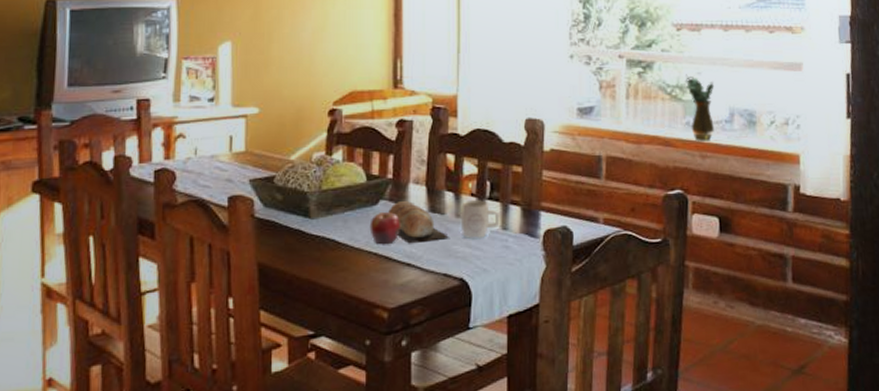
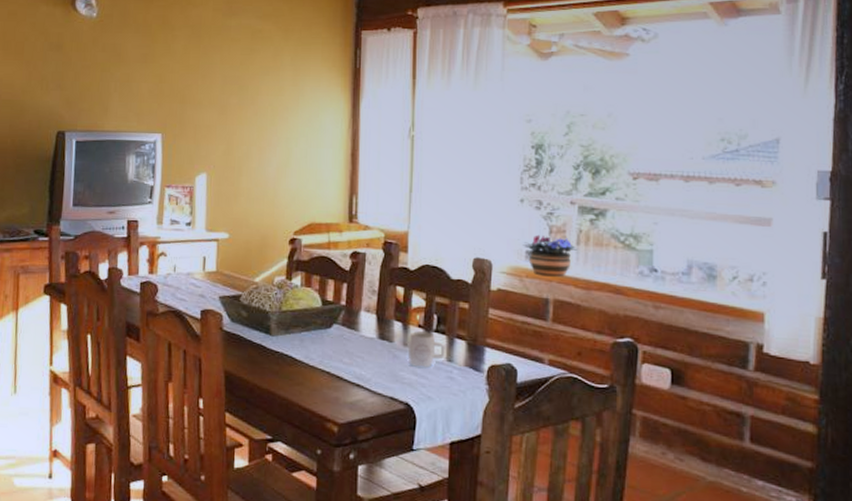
apple: present [369,212,400,245] -> none [323,335,351,366]
bread loaf: present [388,200,449,244] -> none [341,326,396,367]
potted flower: none [574,90,627,134] -> present [523,234,578,278]
vase: present [685,74,715,142] -> none [640,223,672,292]

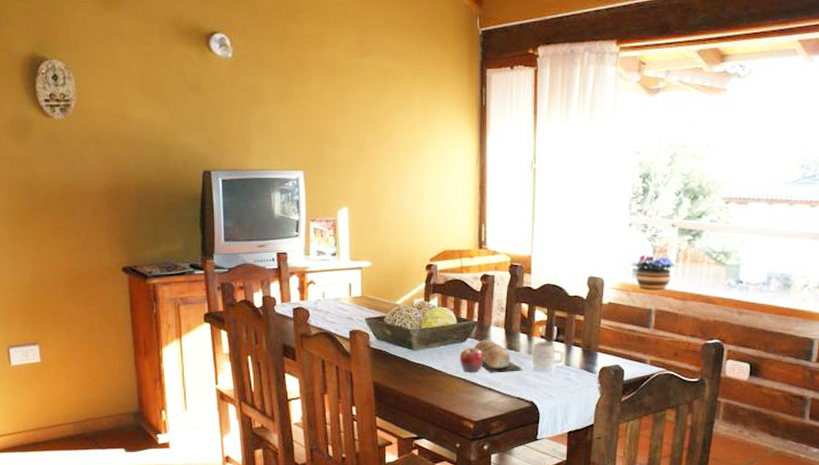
apple: none [323,335,351,366] -> present [459,348,483,373]
bread loaf: none [341,326,396,367] -> present [474,339,522,373]

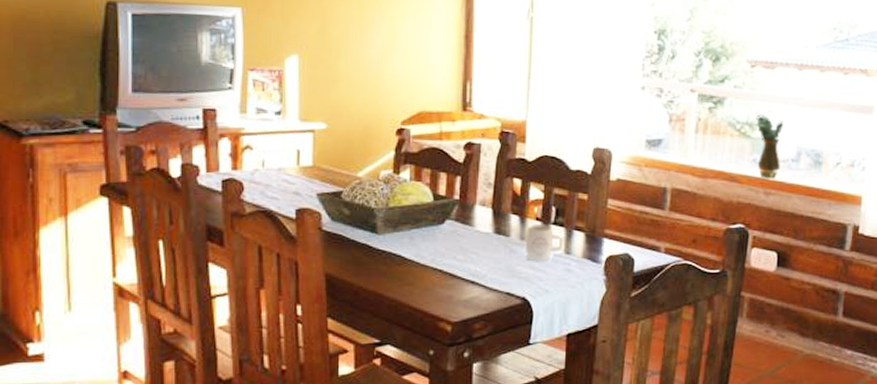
apple: present [459,348,483,373] -> none [435,232,465,263]
bread loaf: present [474,339,522,373] -> none [454,221,513,263]
potted flower: present [630,254,677,291] -> none [643,123,696,167]
vase: none [729,242,756,300] -> present [755,111,784,179]

